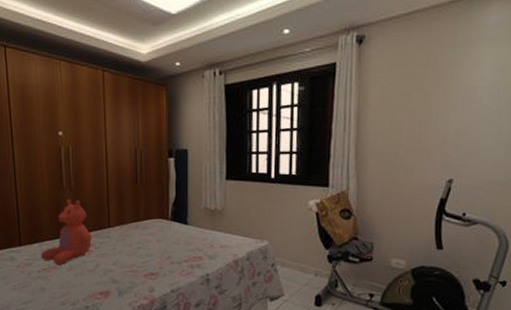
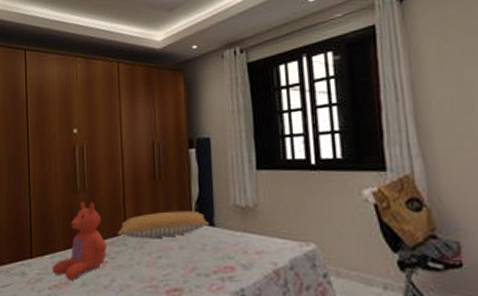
pillow: none [101,210,184,233] -> present [117,210,210,239]

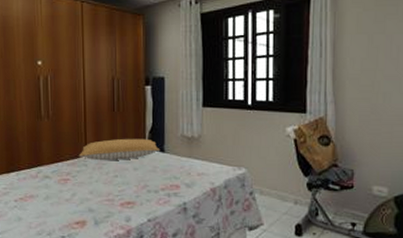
teddy bear: present [52,201,107,280] -> none [17,126,69,194]

